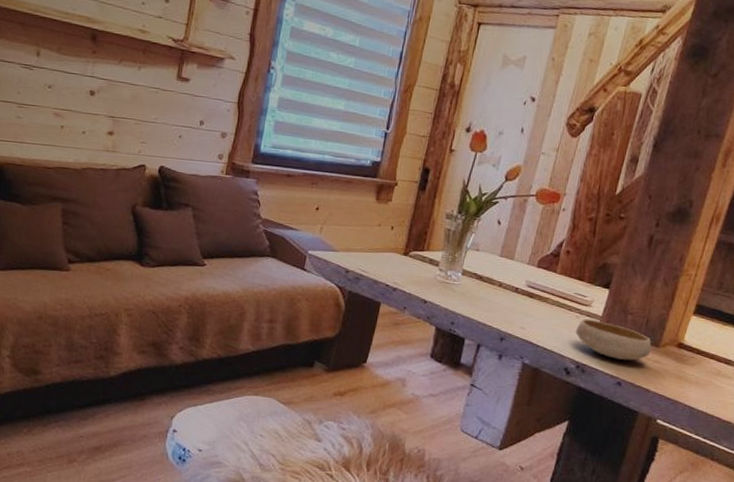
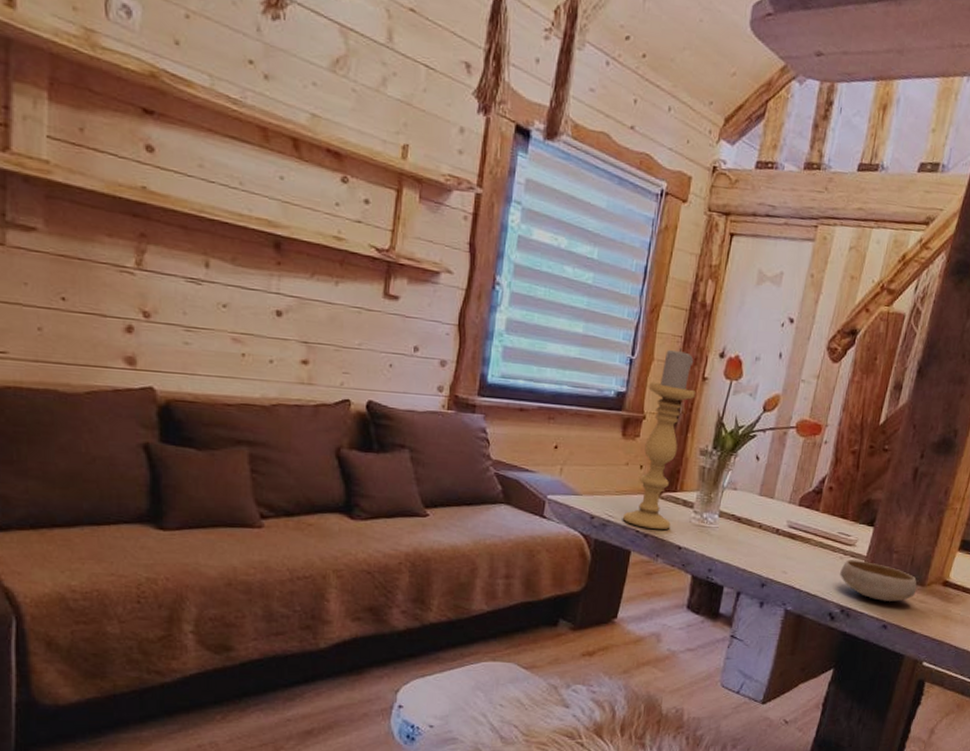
candle holder: none [375,122,443,285] -> present [623,347,695,530]

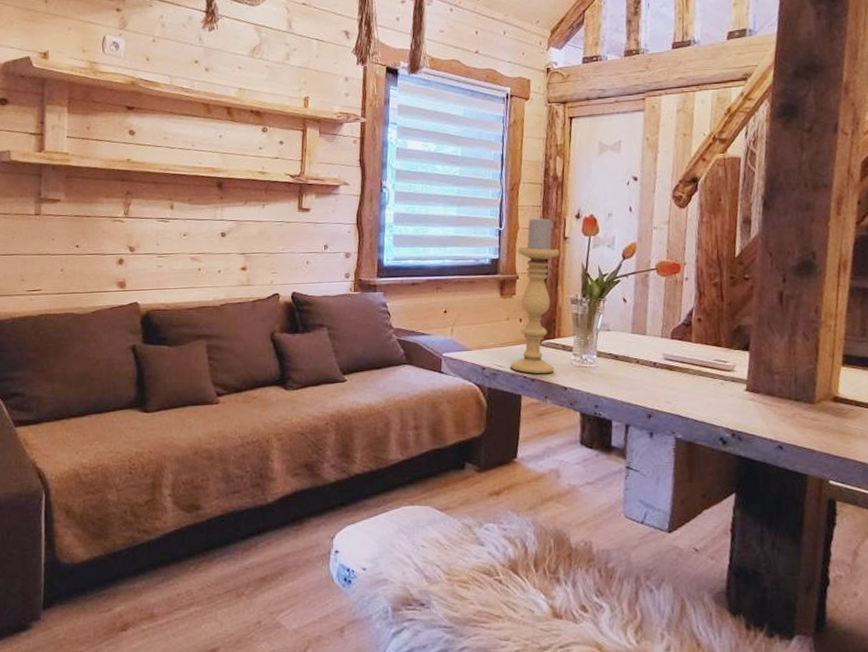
bowl: present [840,559,917,602] -> none [723,384,806,422]

